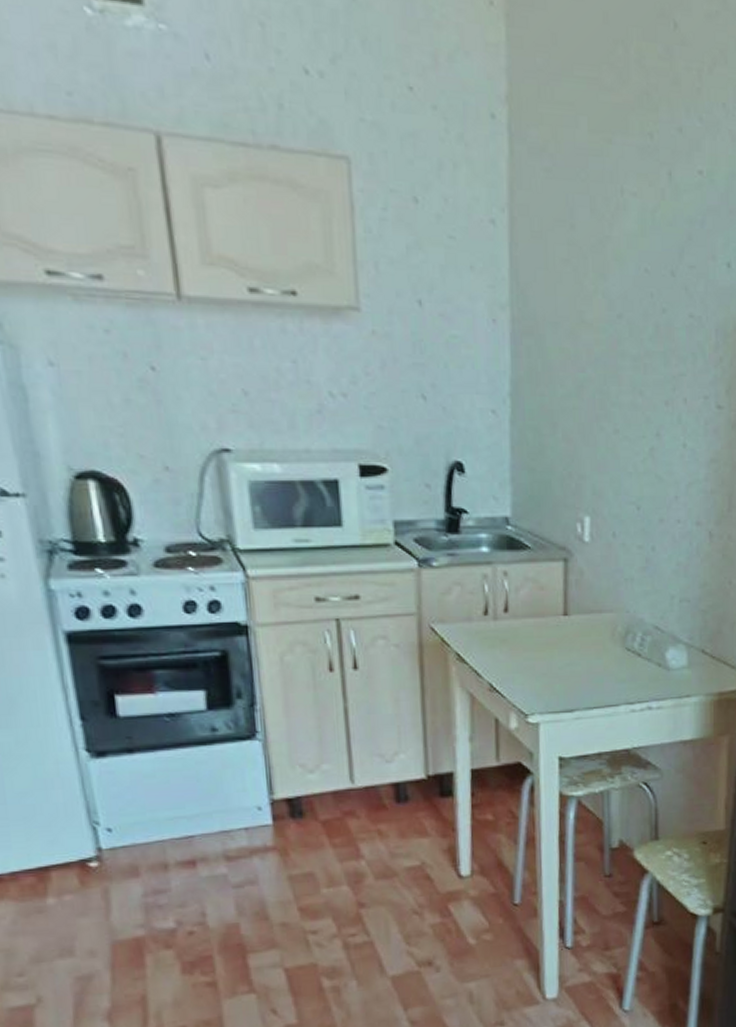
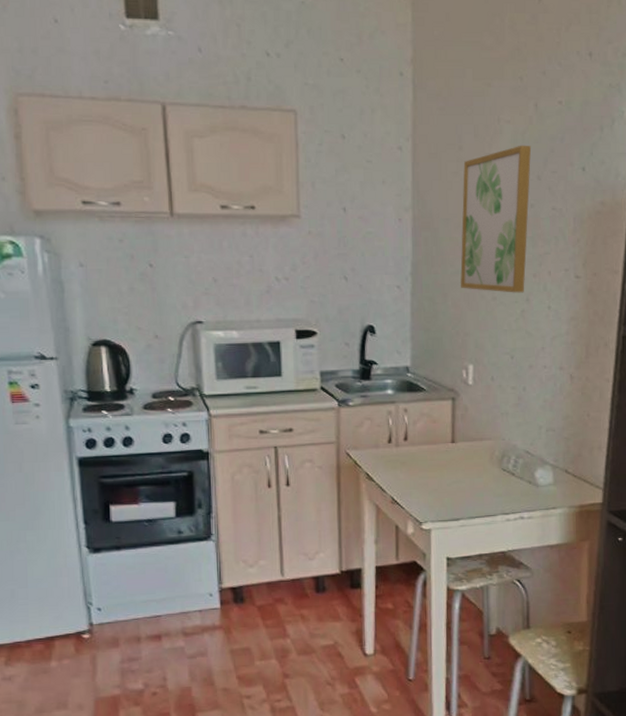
wall art: none [573,227,664,426] -> present [460,145,532,293]

